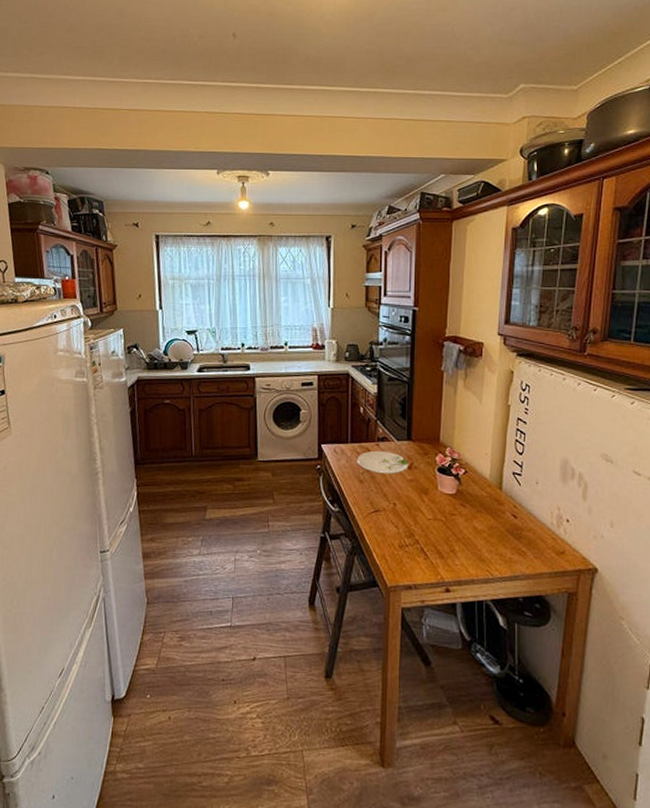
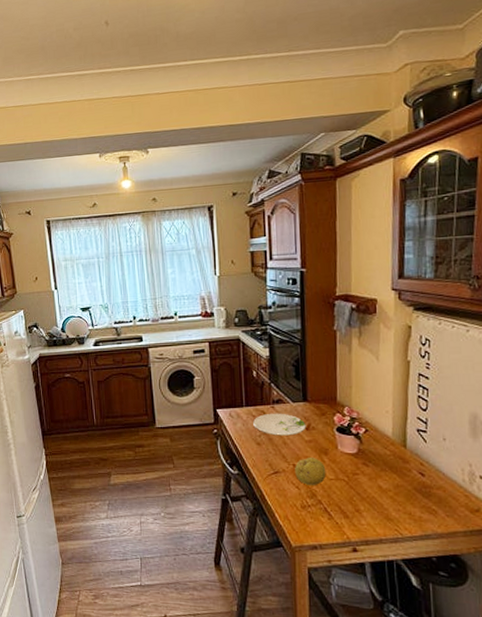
fruit: none [395,497,425,526] -> present [295,458,326,486]

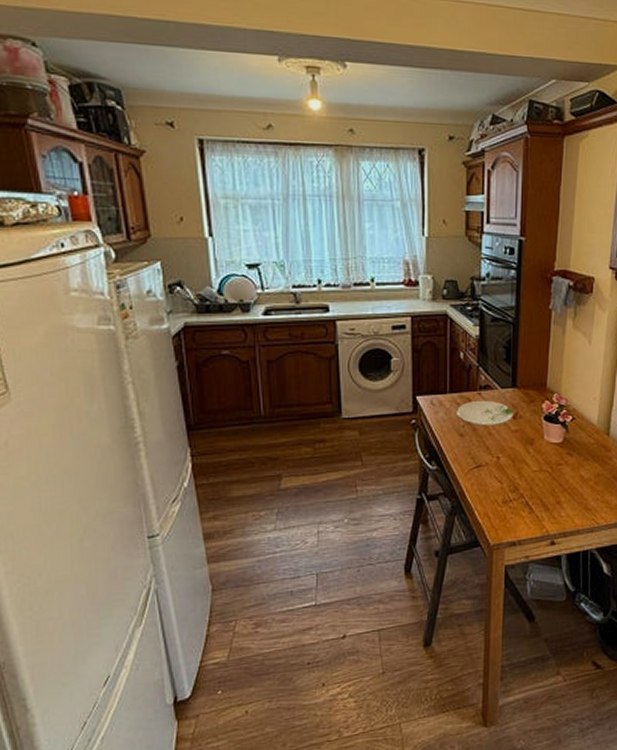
fruit: present [295,458,326,486] -> none [498,449,531,480]

